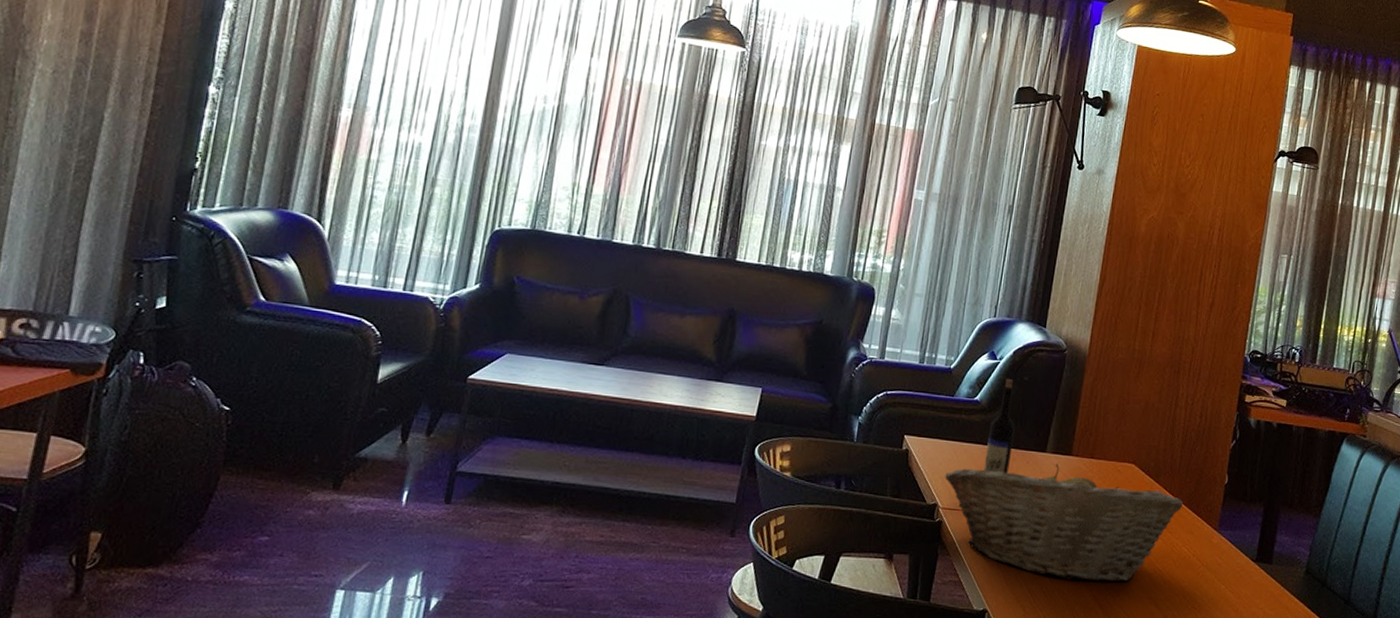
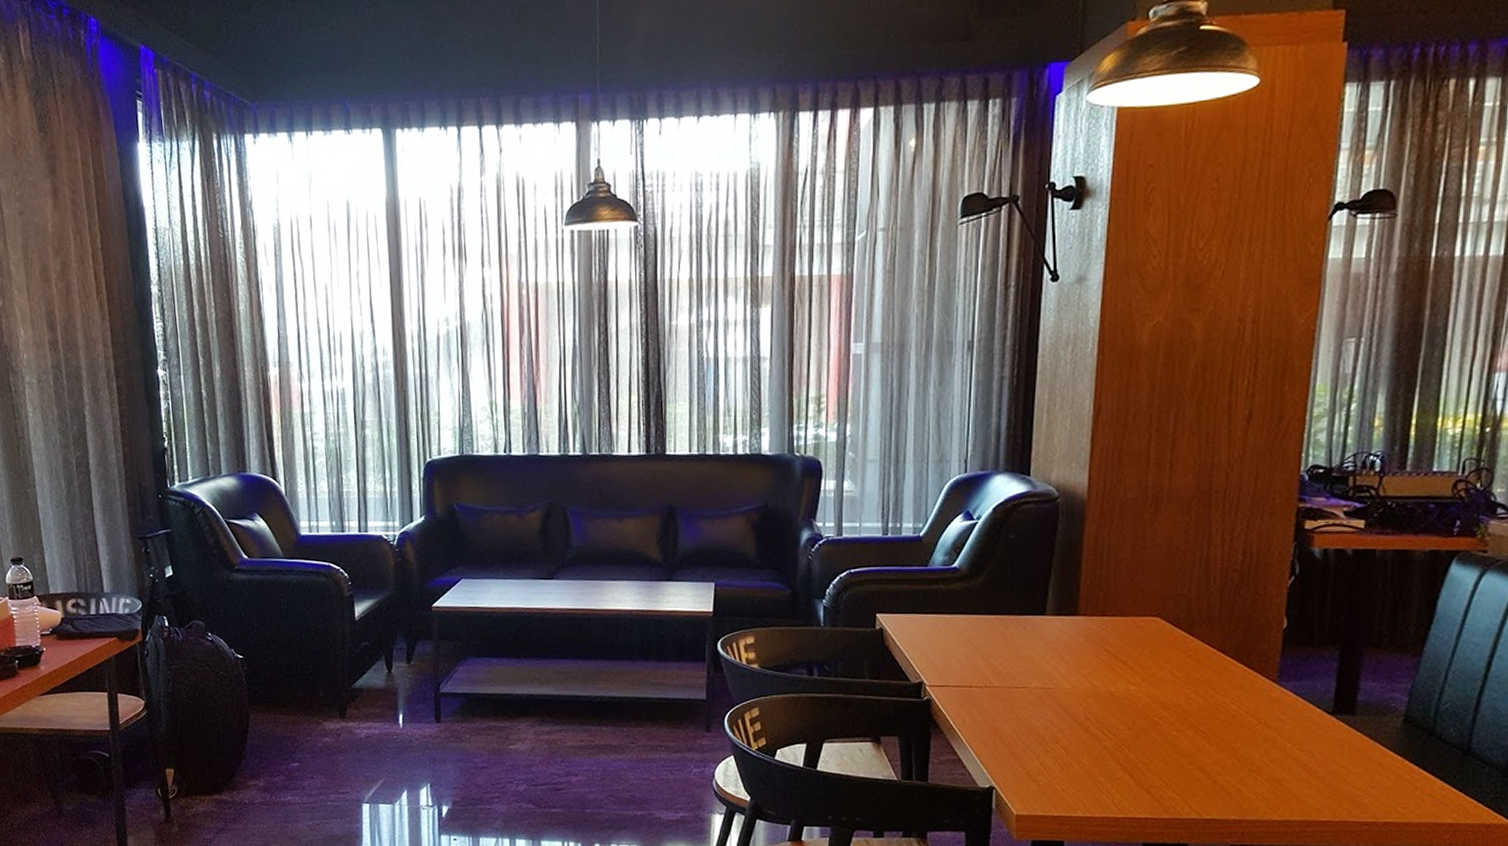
fruit basket: present [944,463,1183,582] -> none [928,626,1228,750]
wine bottle: present [983,379,1015,474] -> none [972,539,1004,643]

